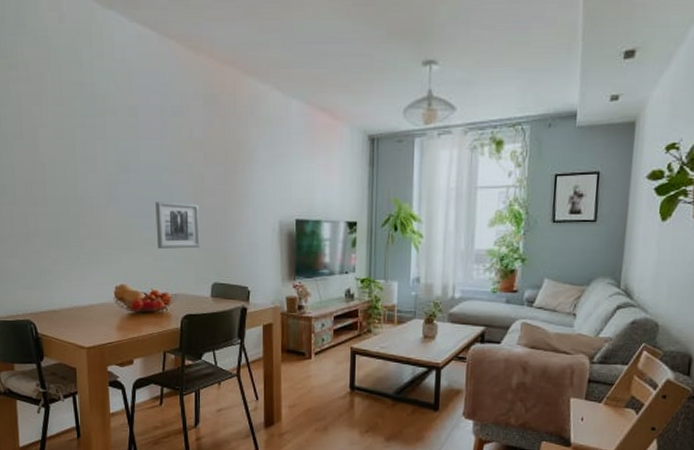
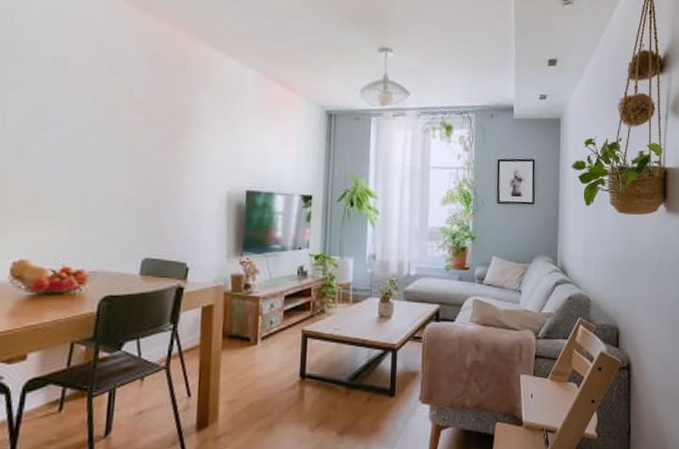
wall art: present [155,202,200,249] -> none [76,164,134,219]

